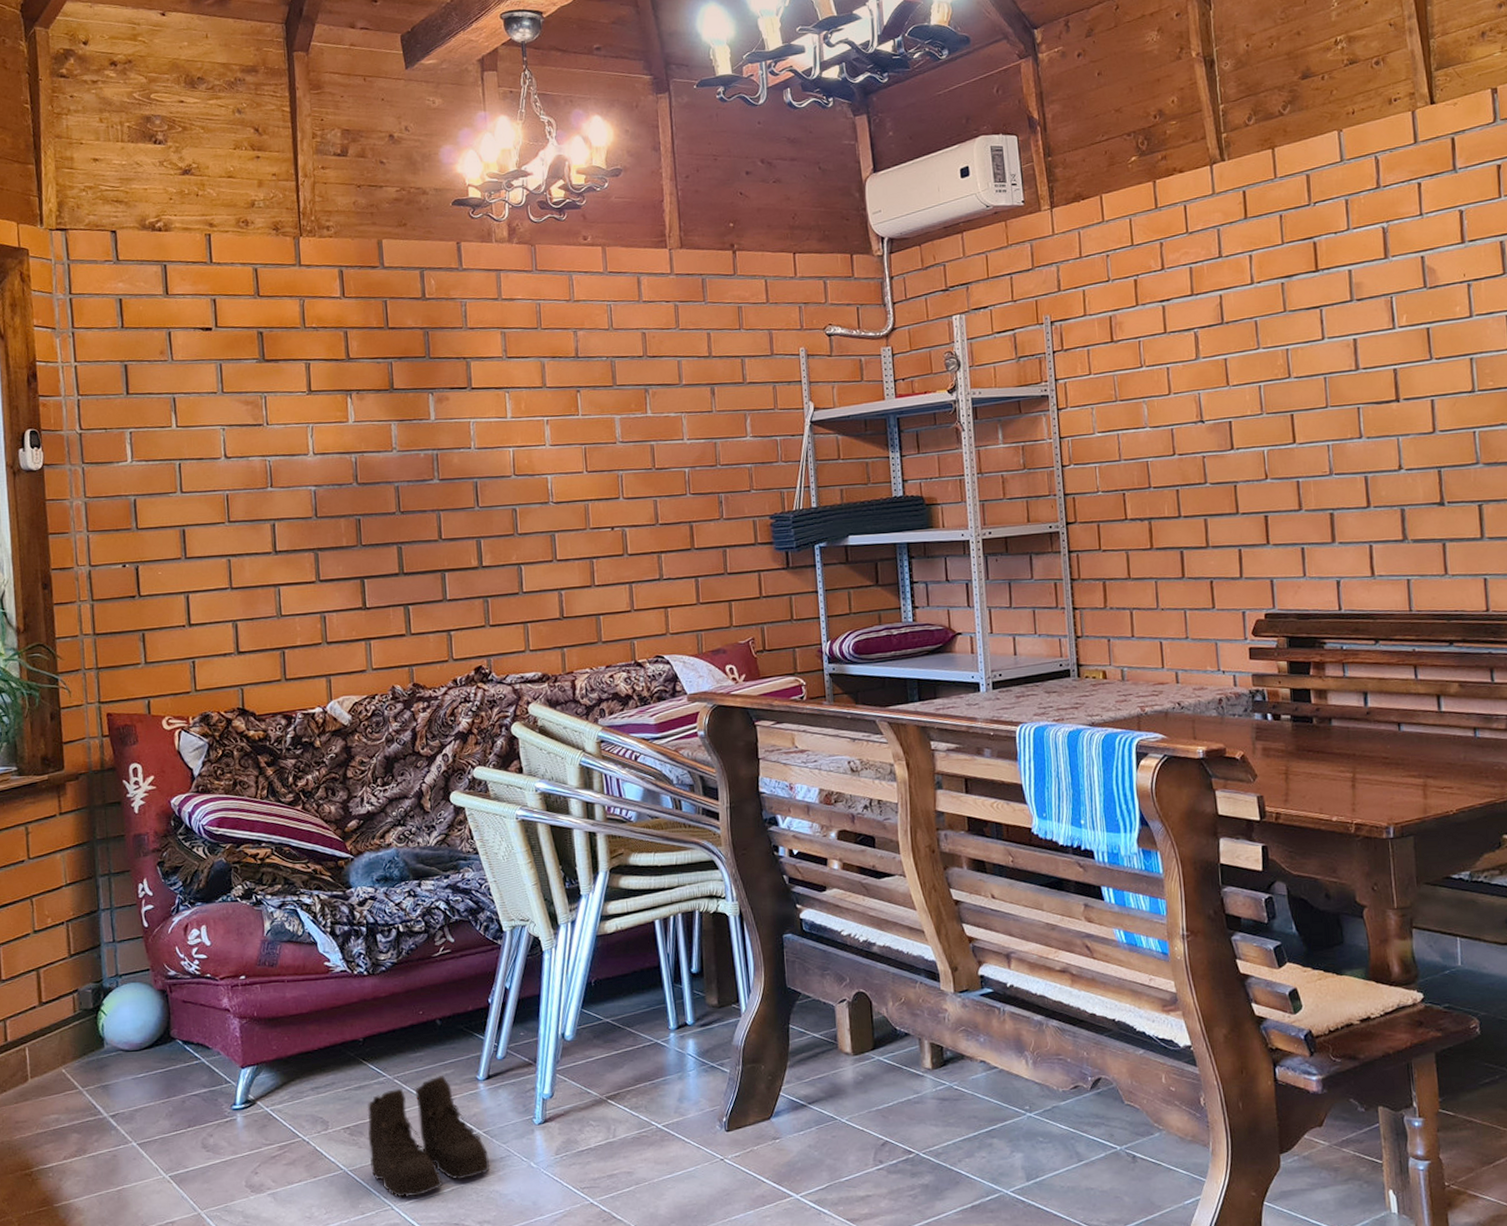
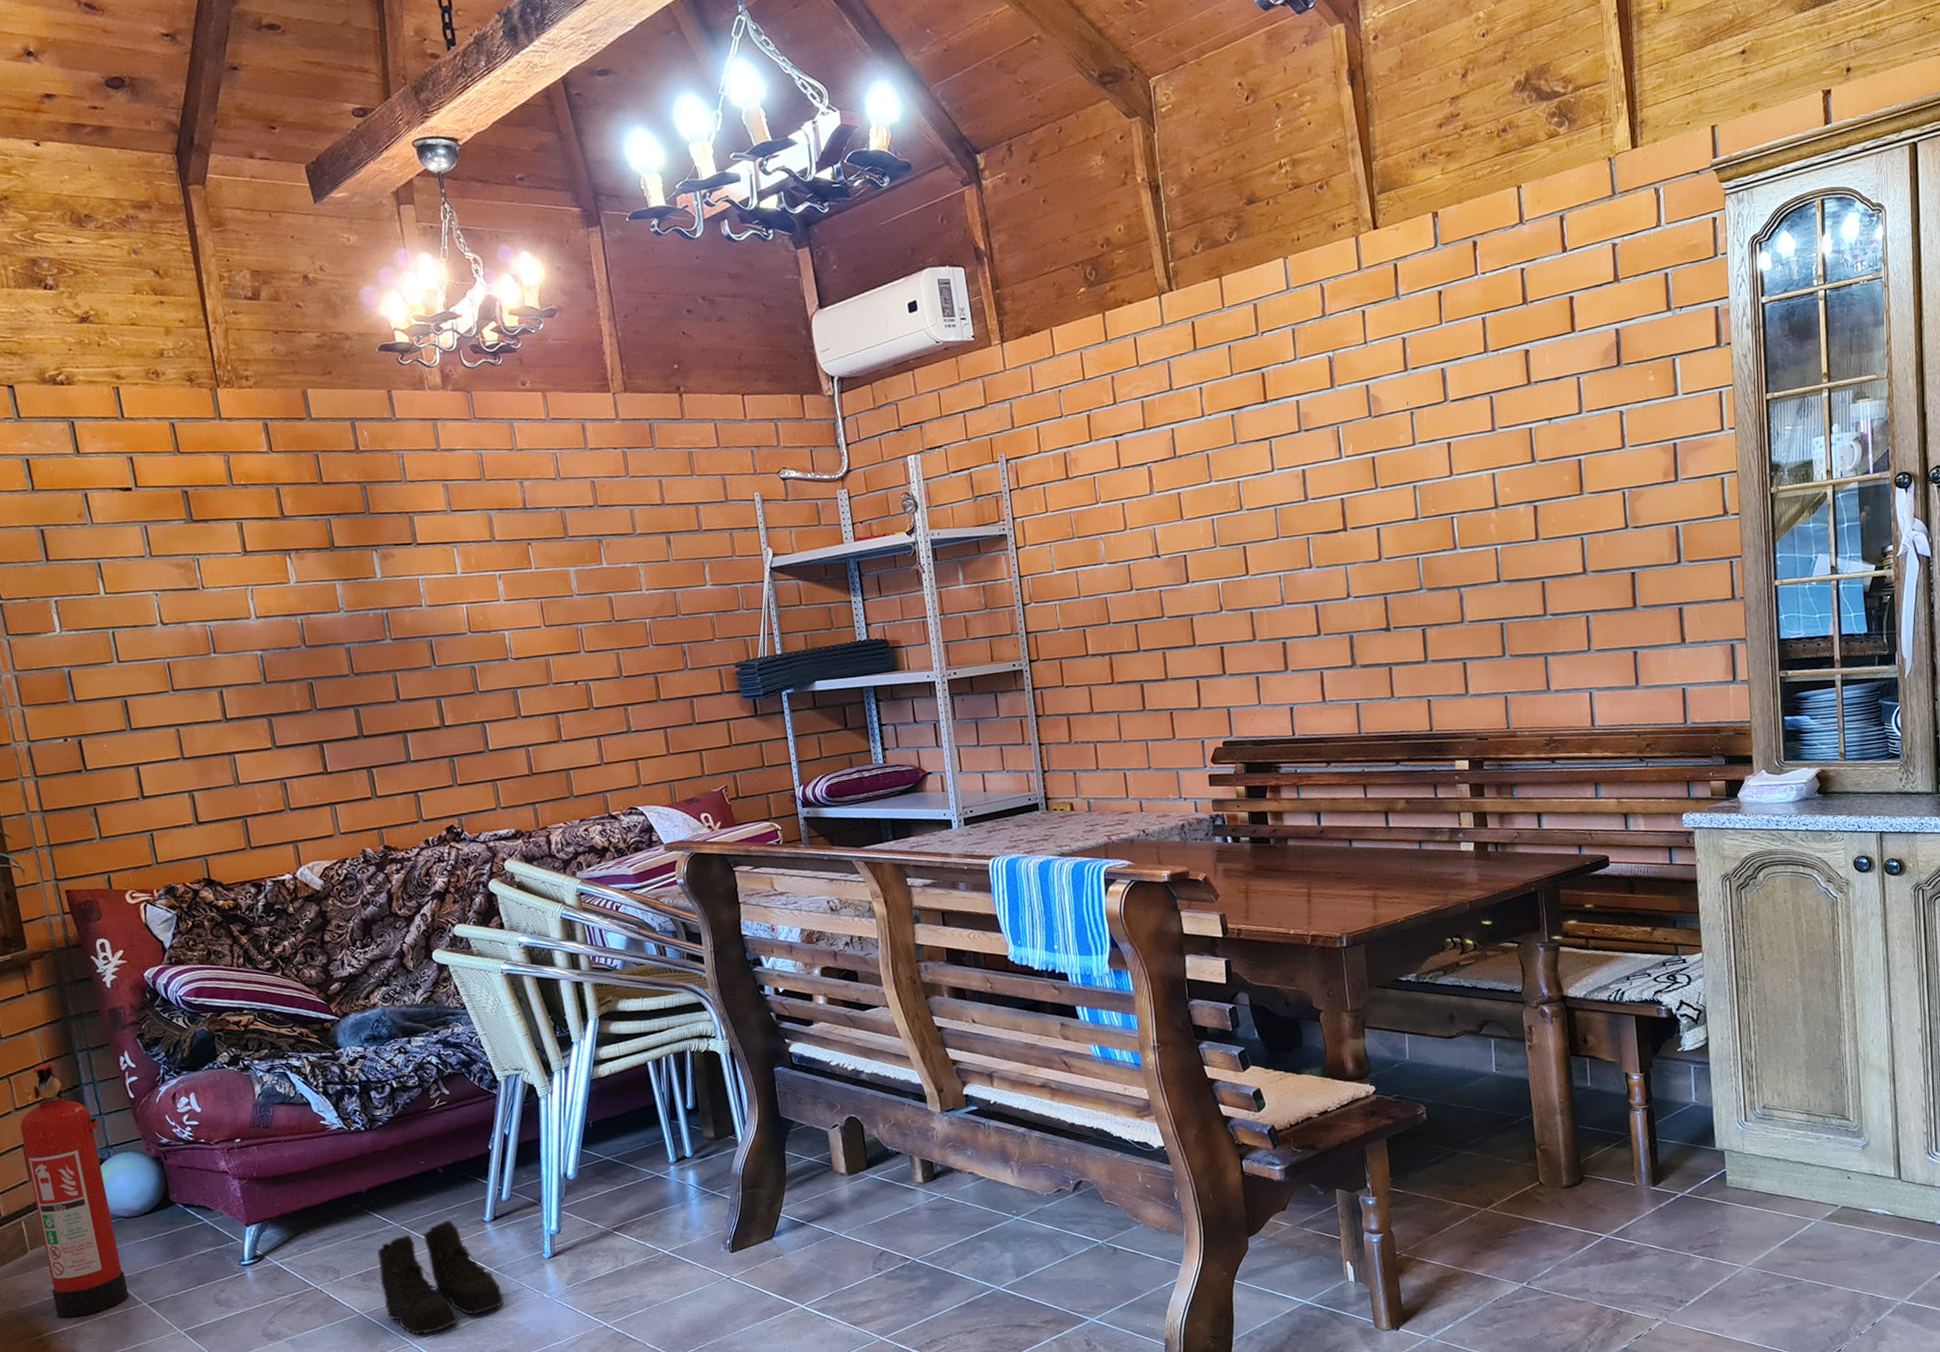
fire extinguisher: none [36,886,120,1153] -> present [19,1063,129,1318]

